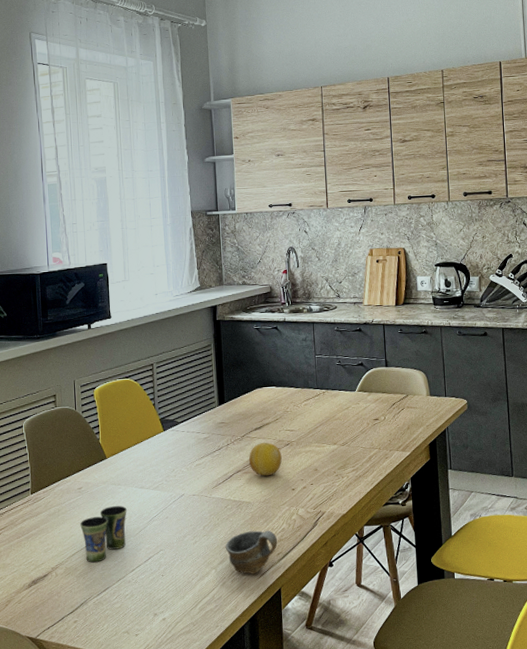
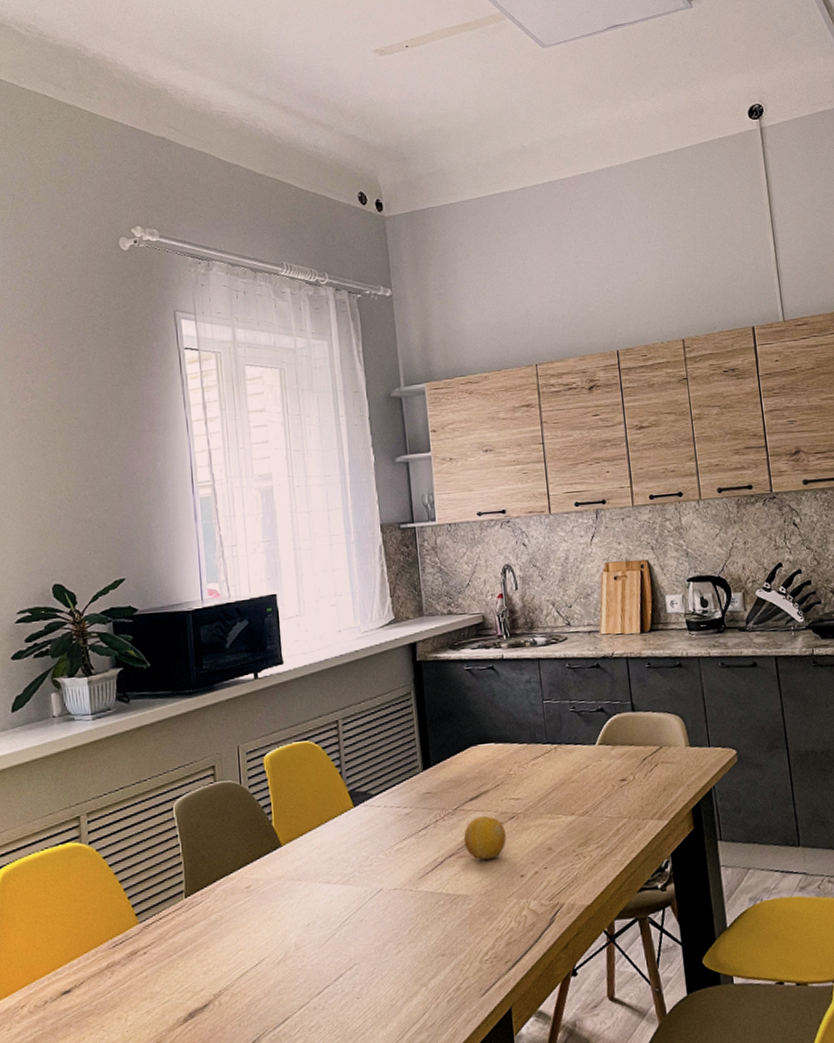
cup: present [80,506,127,563] -> none [249,907,310,986]
cup: present [225,530,278,574] -> none [437,931,505,991]

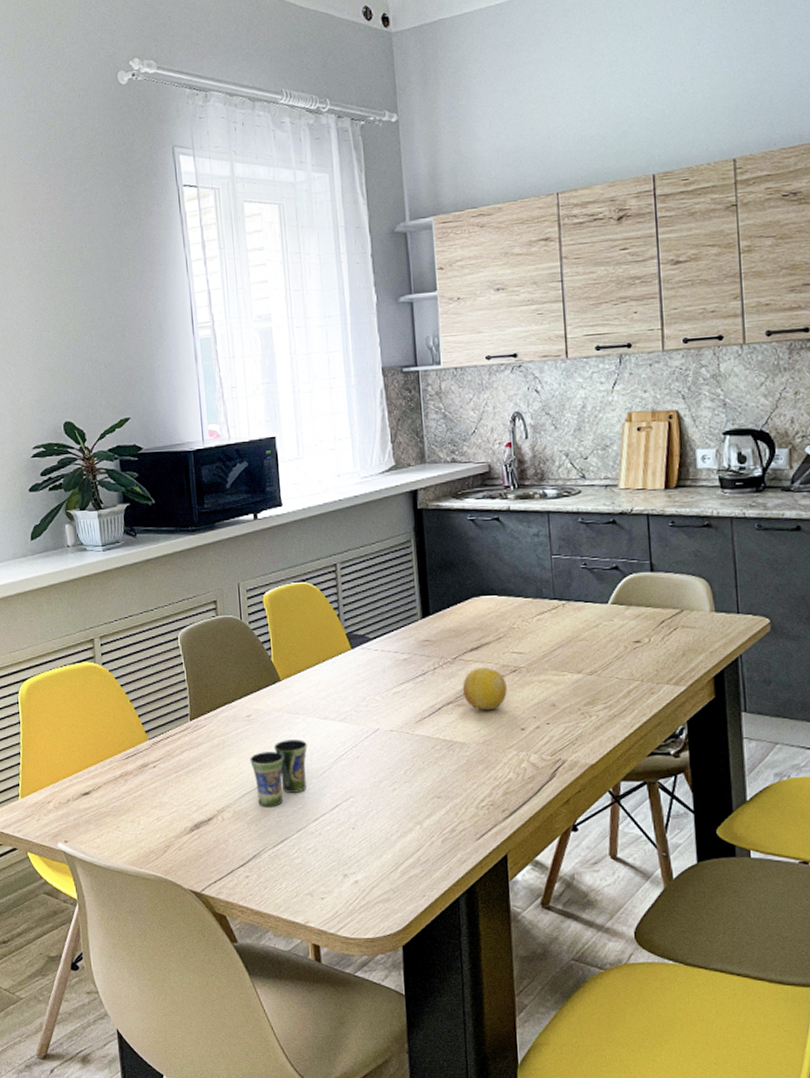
cup: none [249,907,310,986] -> present [250,740,308,807]

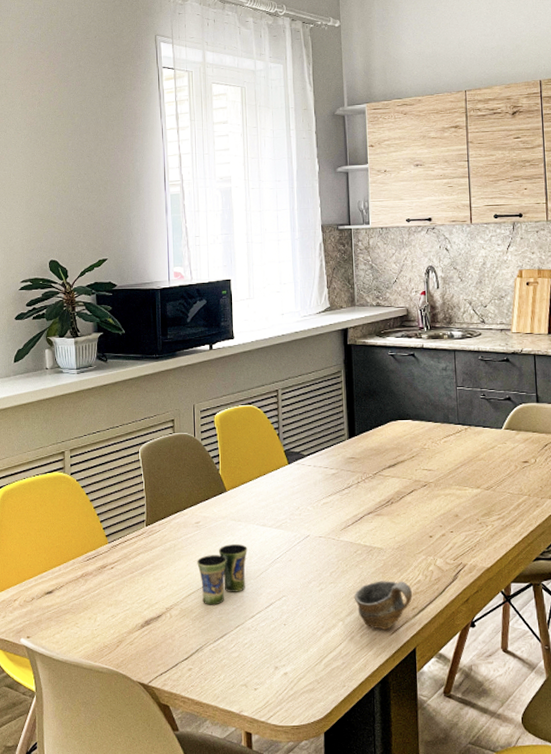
cup: none [432,779,503,834] -> present [354,581,413,630]
fruit: present [462,668,507,711] -> none [381,482,418,520]

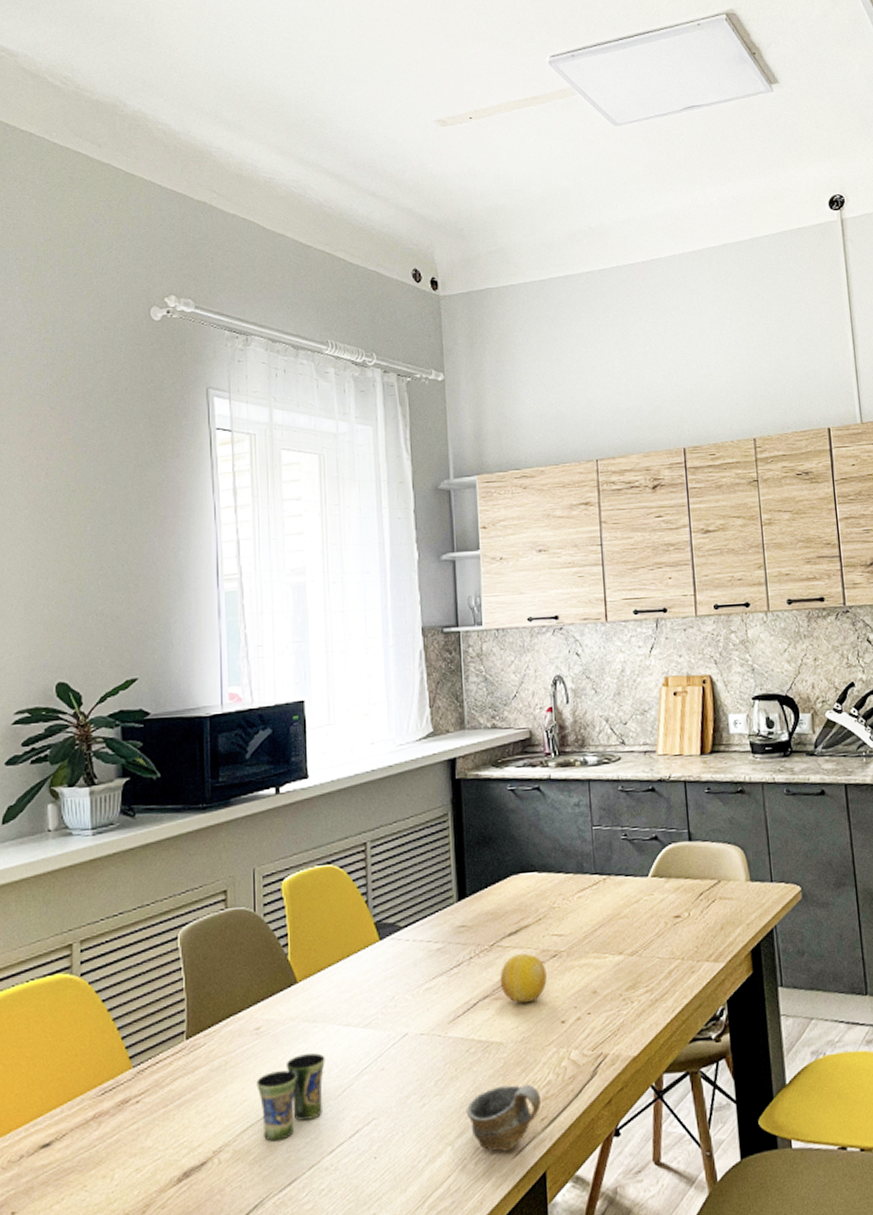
fruit: none [381,482,418,520] -> present [499,953,547,1003]

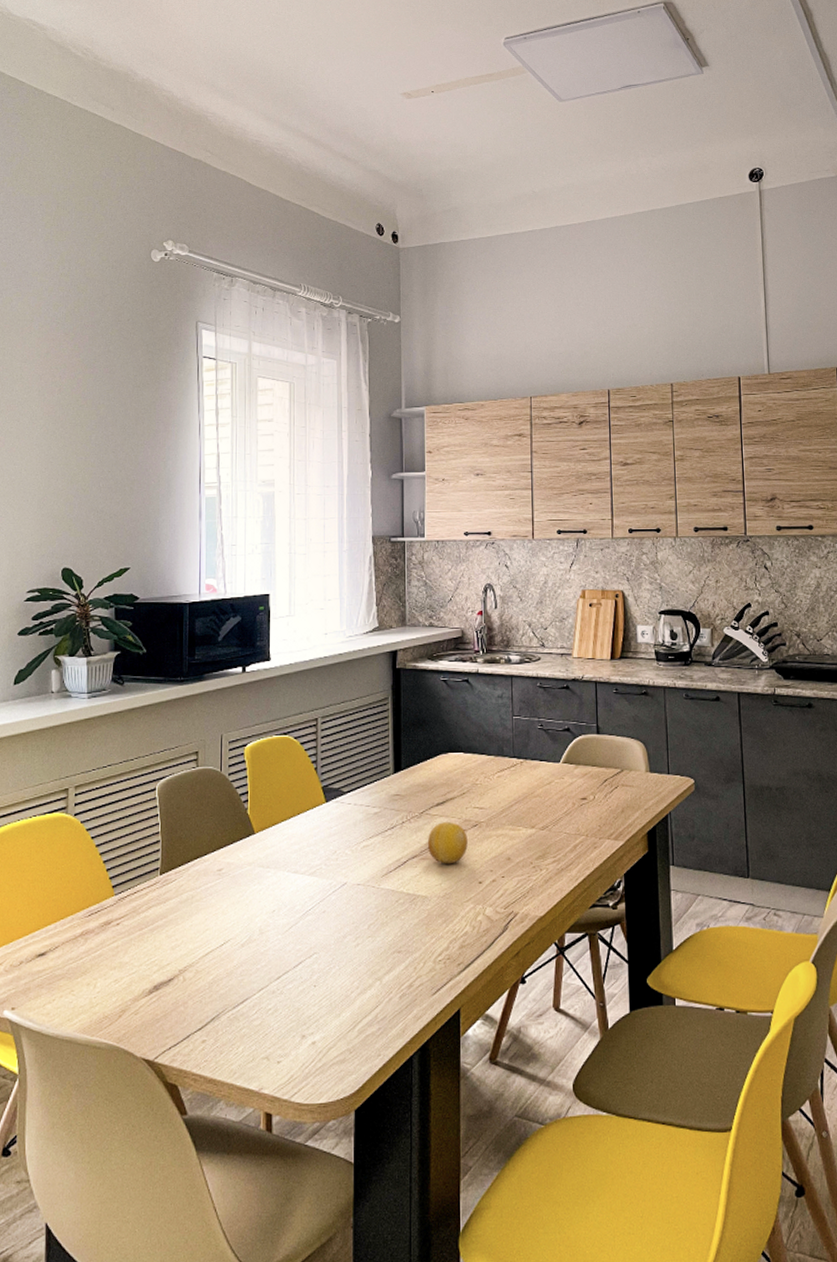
cup: present [256,1053,325,1142] -> none [217,894,276,966]
cup: present [466,1083,542,1152] -> none [393,933,459,989]

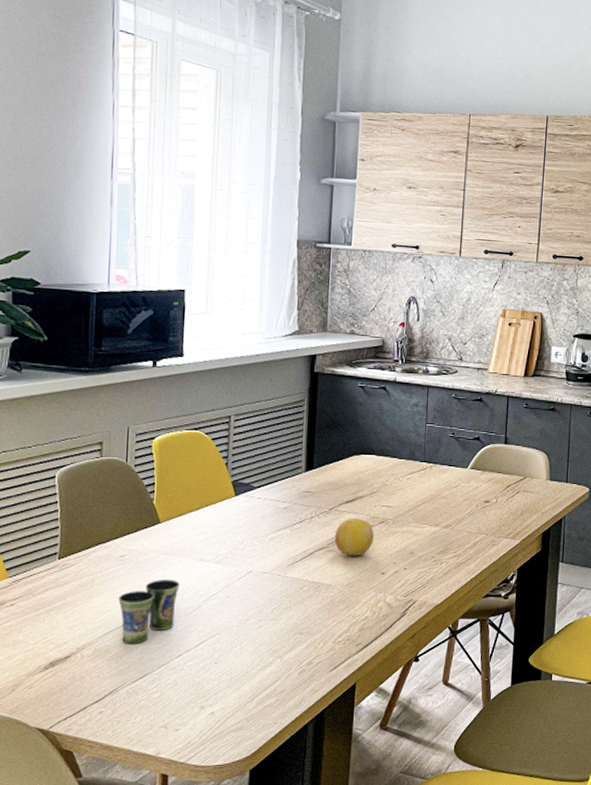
cup: none [217,894,276,966] -> present [118,580,180,644]

